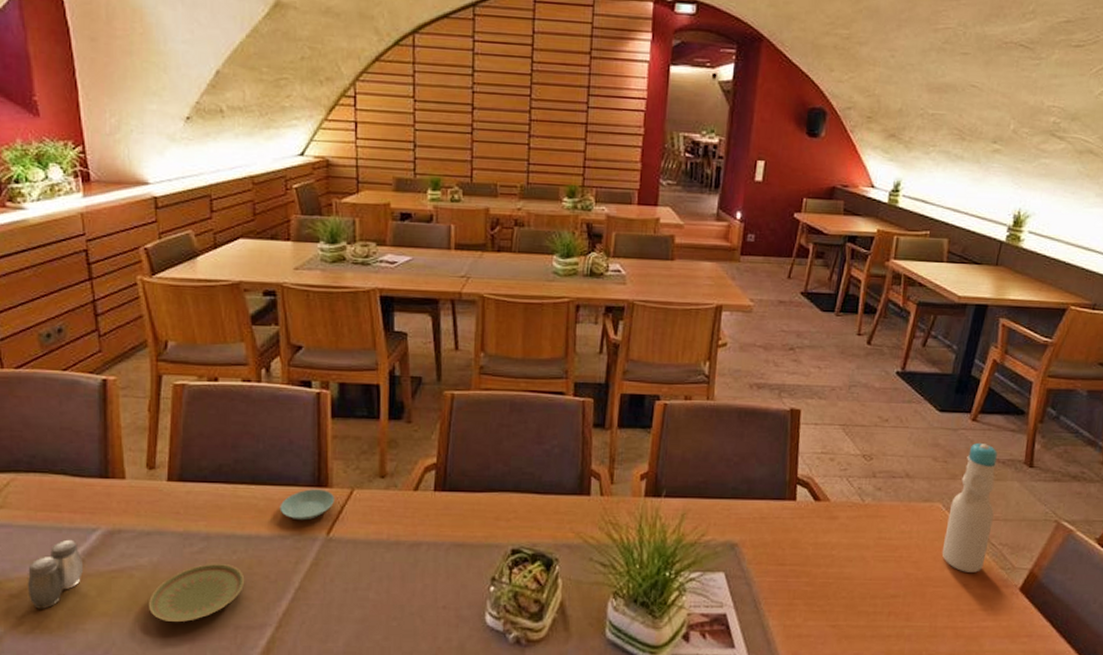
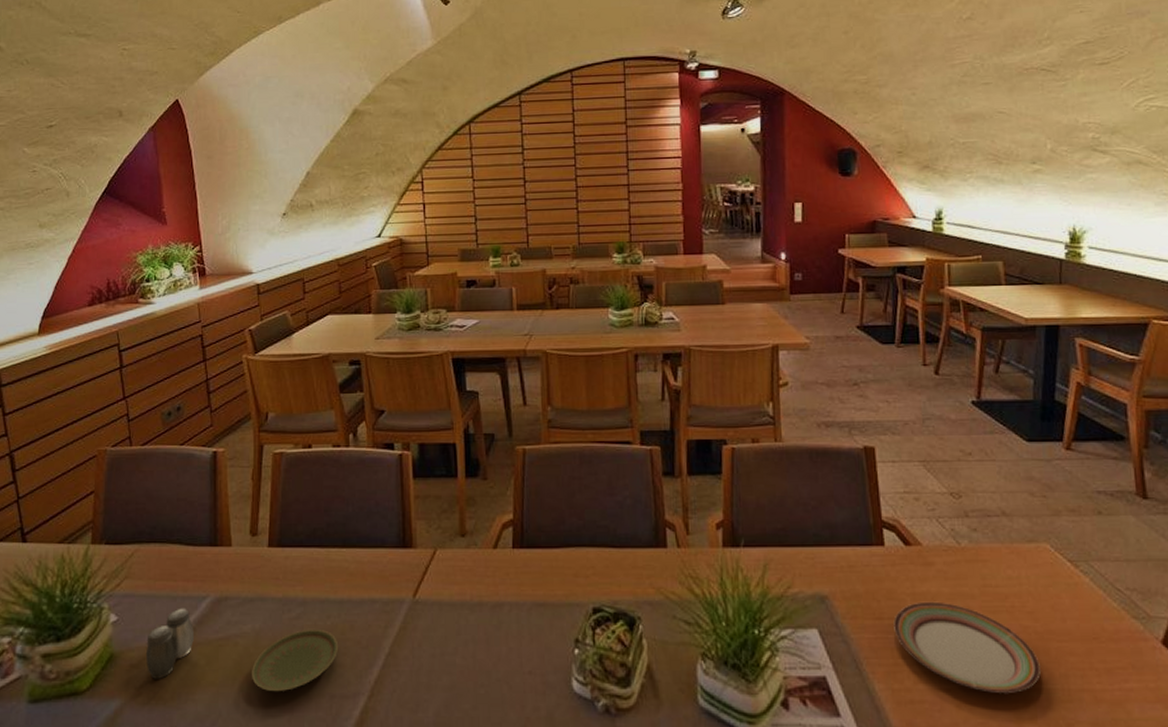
saucer: present [280,489,335,521] -> none [369,550,420,583]
plate: none [793,550,915,629] -> present [893,601,1041,693]
bottle: present [941,442,998,573] -> none [1059,473,1113,623]

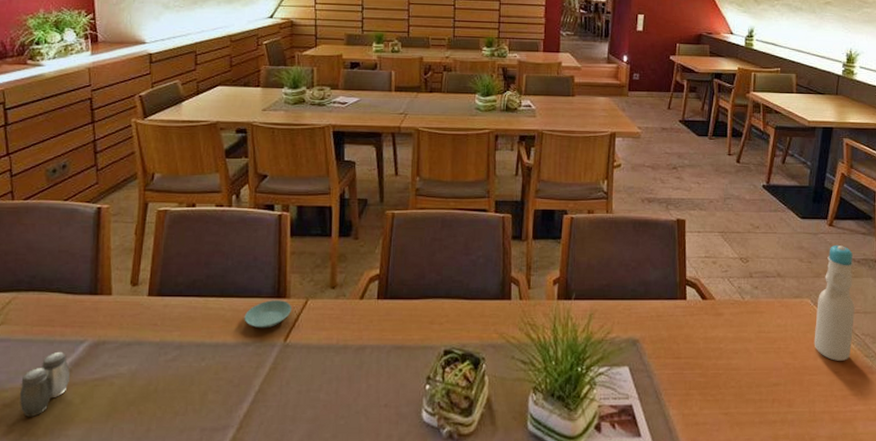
plate: present [251,628,339,692] -> none [125,369,212,427]
saucer: none [369,550,420,583] -> present [244,300,292,329]
plate: present [893,601,1041,693] -> none [688,344,795,415]
bottle: none [1059,473,1113,623] -> present [814,244,855,361]

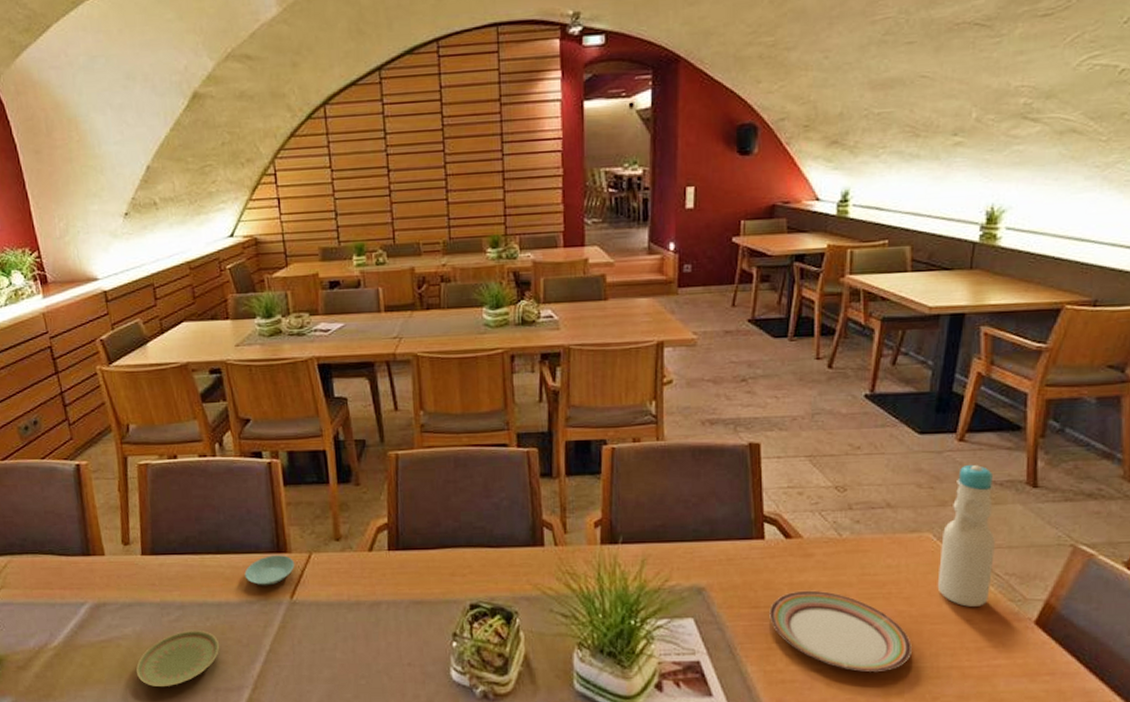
salt and pepper shaker: present [20,351,70,417] -> none [30,614,77,679]
plate: none [125,369,212,427] -> present [136,629,220,688]
plate: none [688,344,795,415] -> present [769,590,912,672]

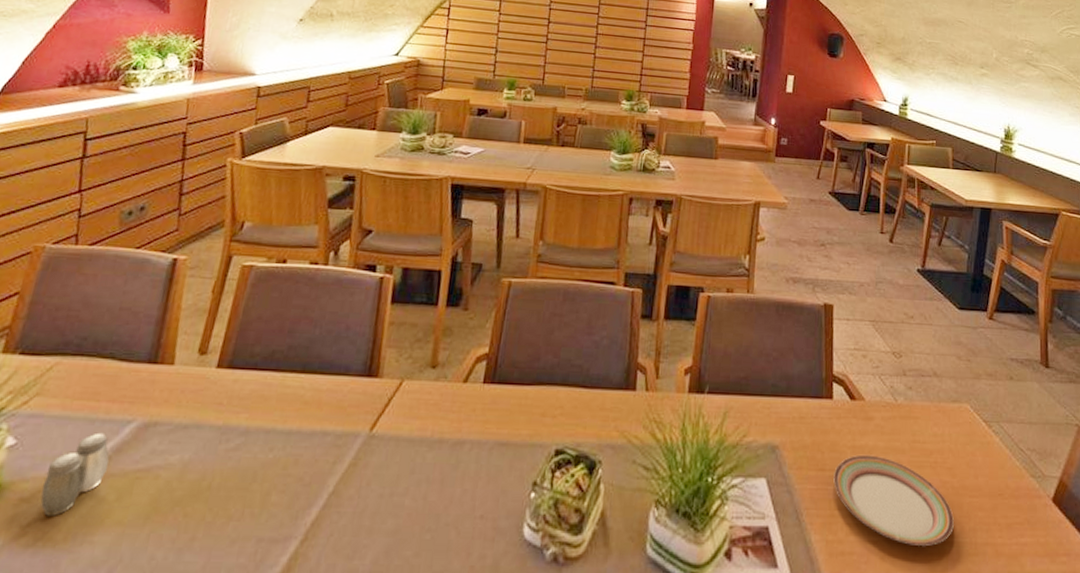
salt and pepper shaker: none [30,614,77,679] -> present [40,432,110,516]
plate: present [136,629,220,688] -> none [168,462,278,534]
saucer: present [244,555,295,586] -> none [326,379,384,414]
bottle: present [937,464,995,607] -> none [974,341,1019,481]

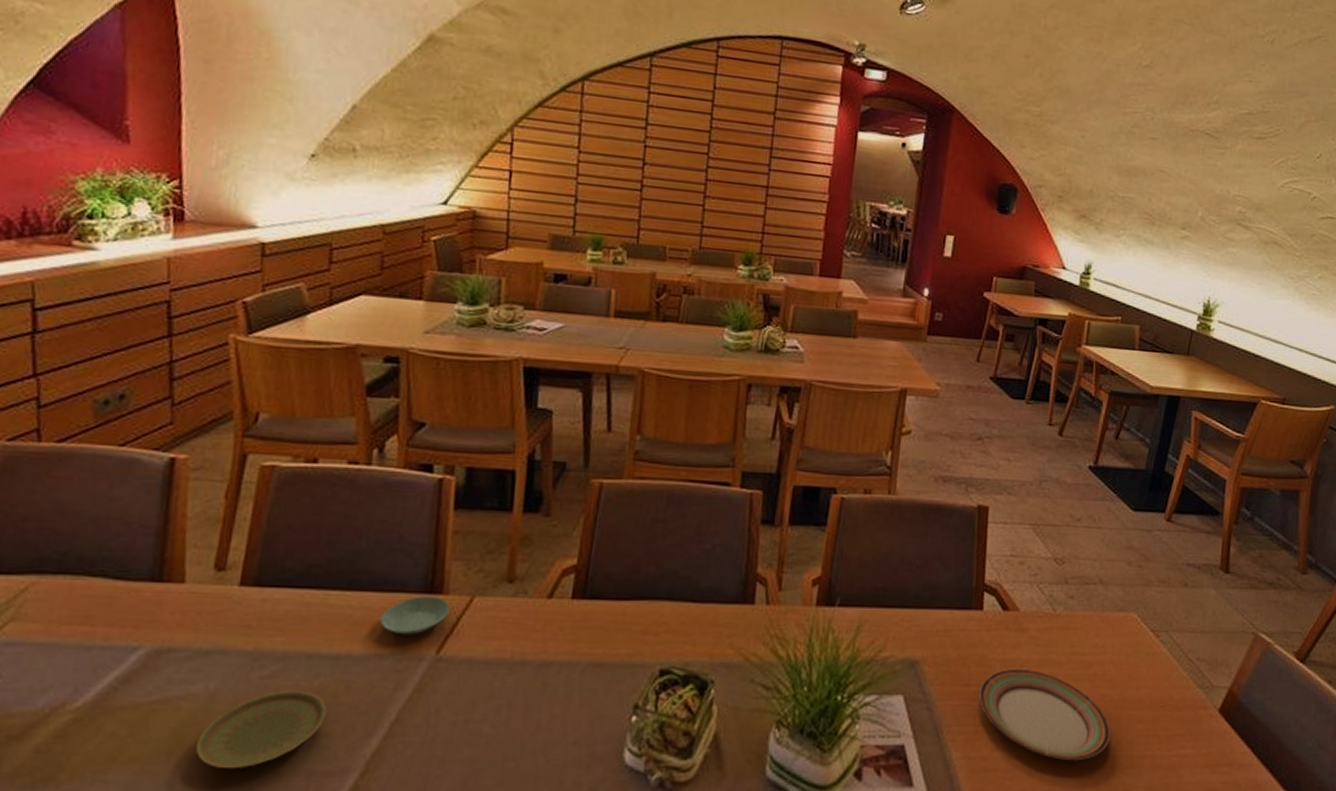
salt and pepper shaker: present [40,432,110,516] -> none [34,661,115,754]
plate: none [168,462,278,534] -> present [195,690,327,770]
saucer: none [326,379,384,414] -> present [380,596,451,636]

